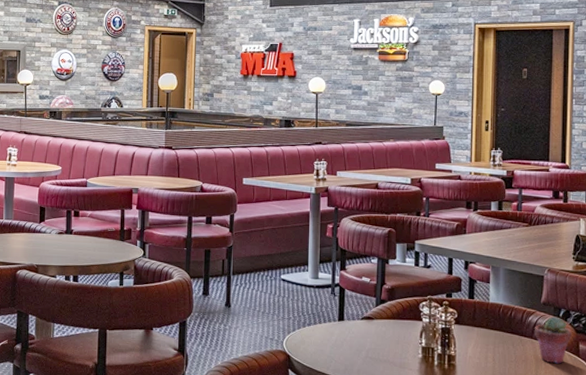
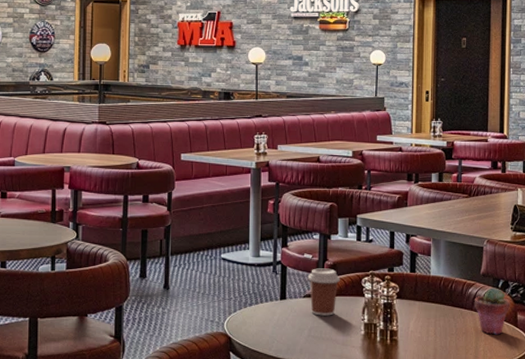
coffee cup: none [365,291,398,339] -> present [307,268,340,316]

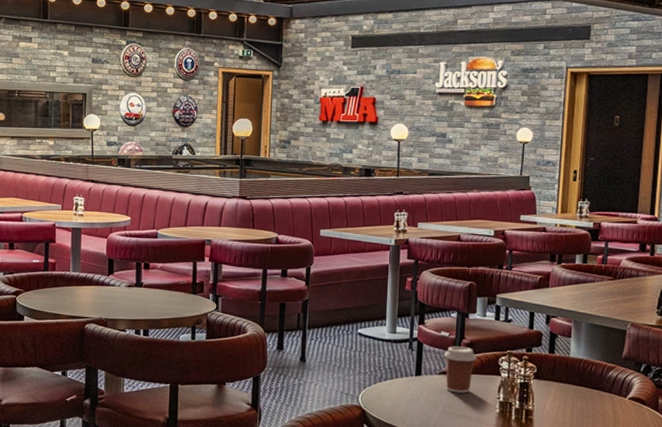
potted succulent: present [475,287,510,335] -> none [614,371,652,419]

